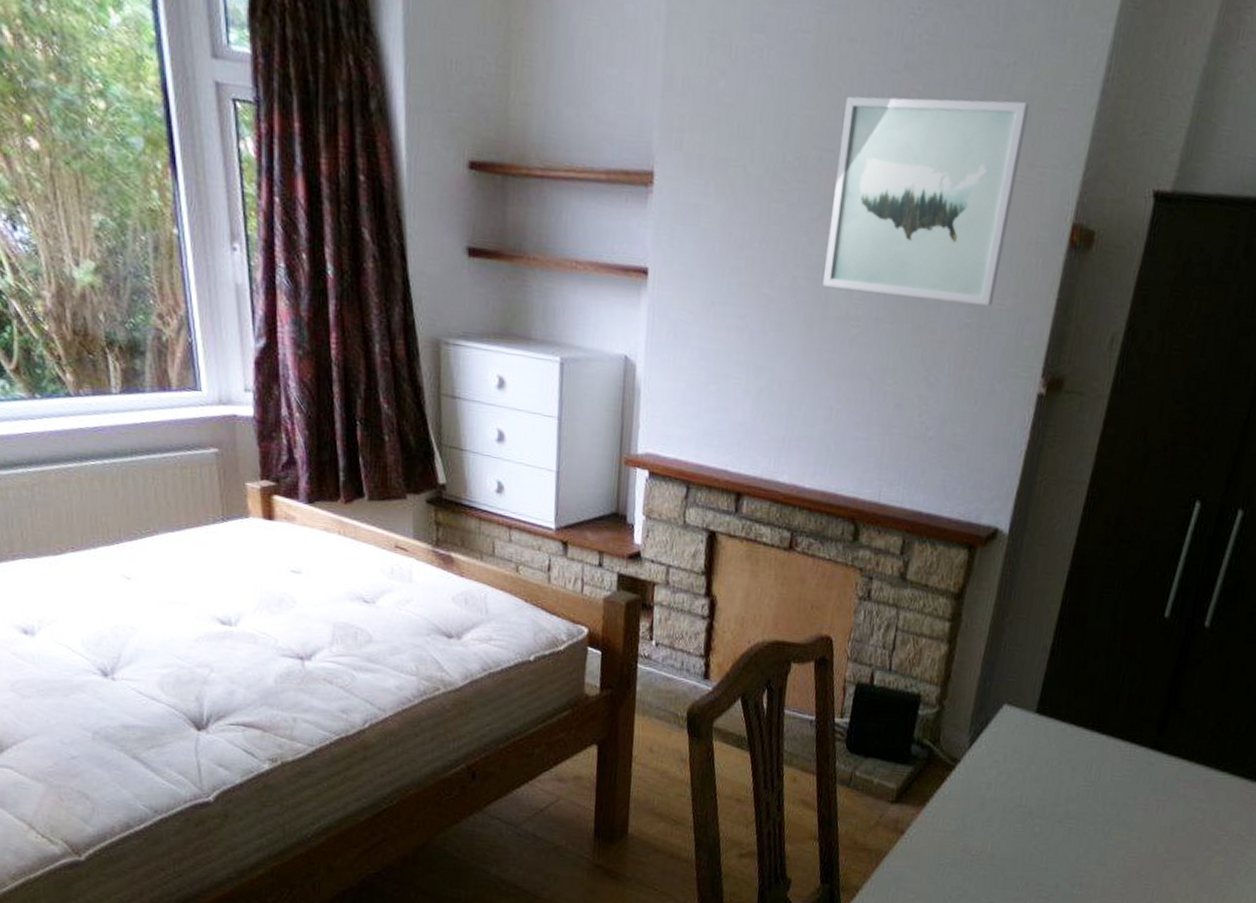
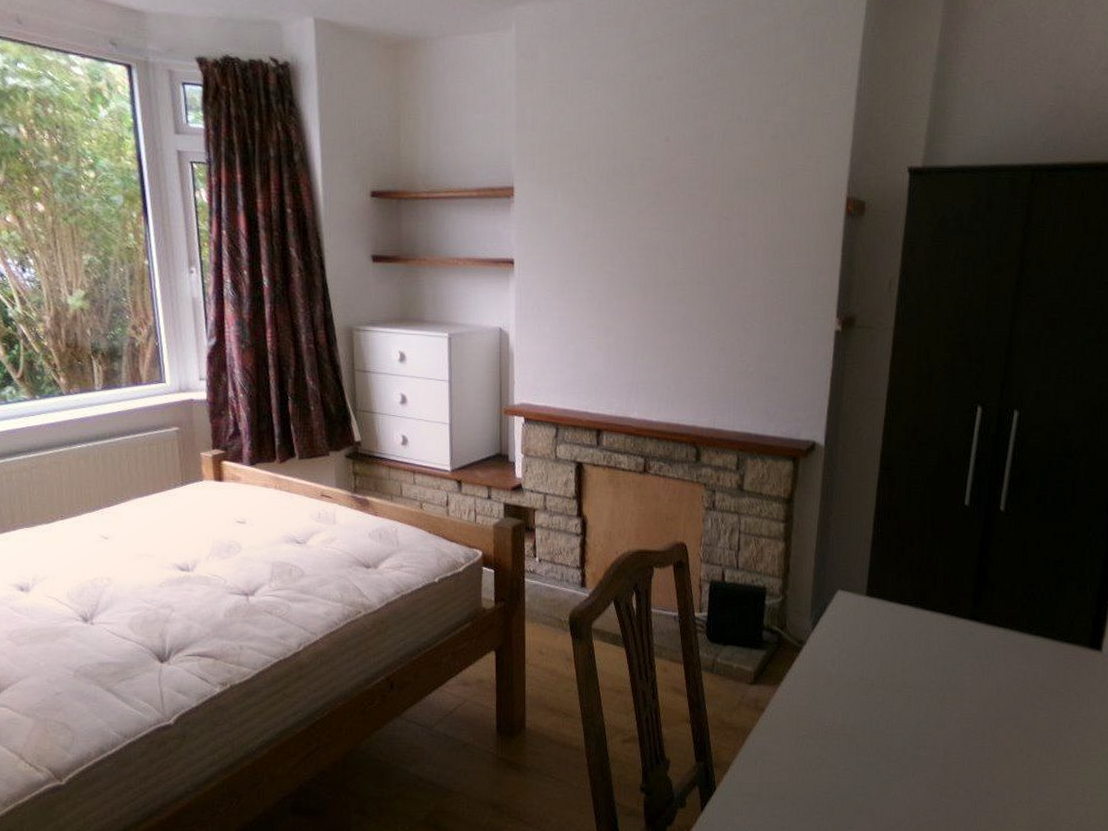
wall art: present [823,96,1029,306] -> none [653,111,801,265]

